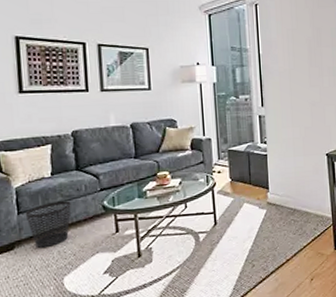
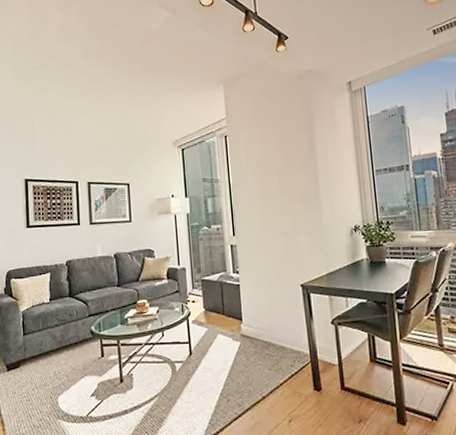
wastebasket: present [25,201,71,248] -> none [29,325,65,367]

